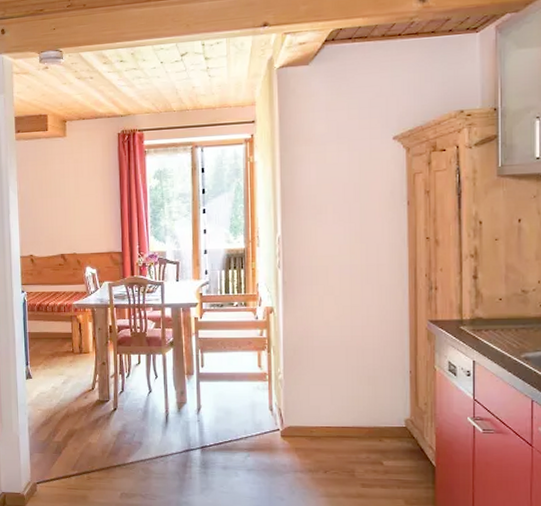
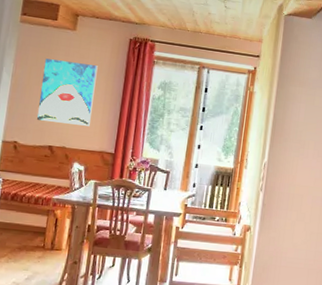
wall art: none [43,167,94,231] -> present [37,58,98,126]

